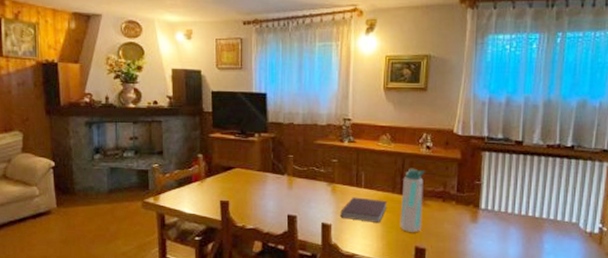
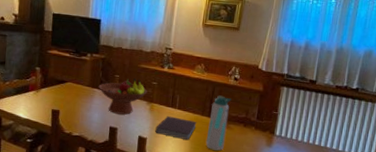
fruit bowl: none [270,157,327,200] -> present [98,78,148,115]

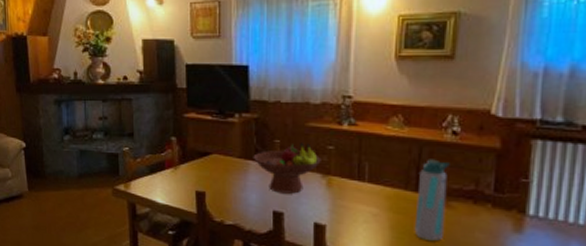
notebook: present [155,116,197,140] -> none [337,193,398,226]

